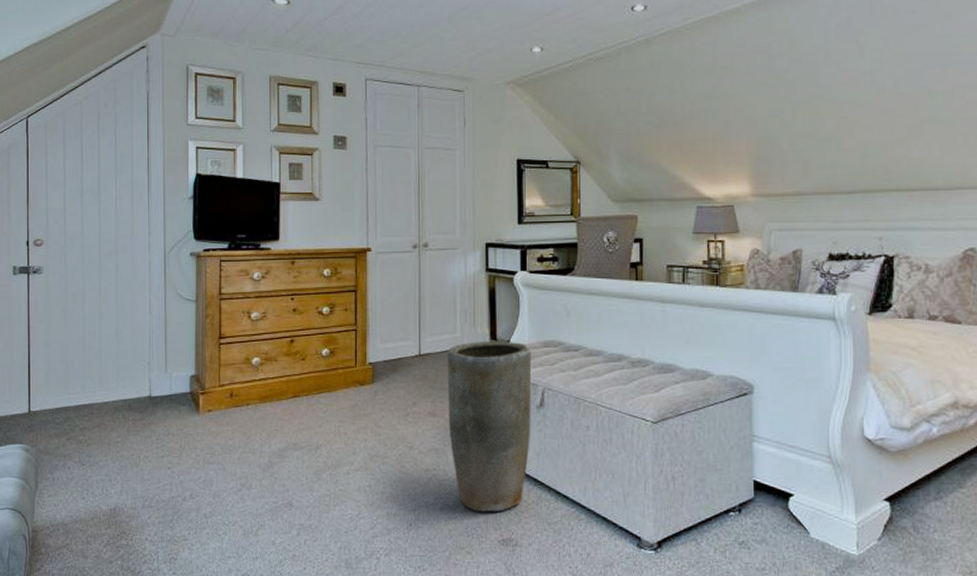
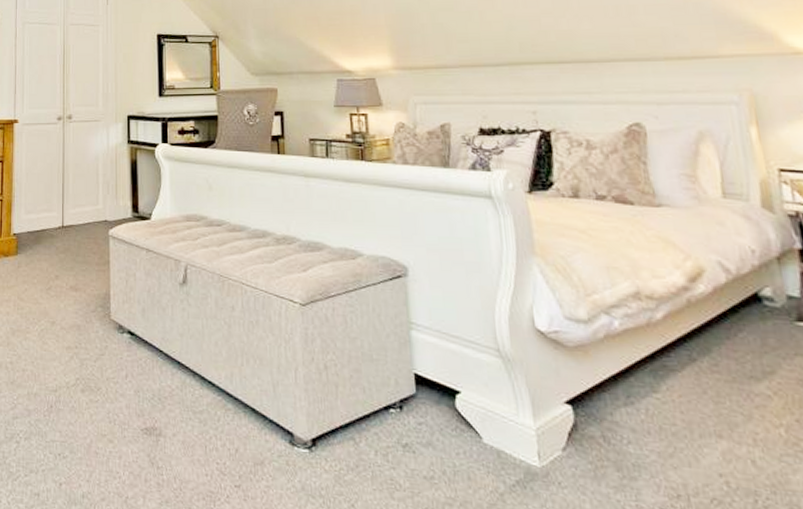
vase: present [446,341,532,512] -> none [89,213,174,397]

